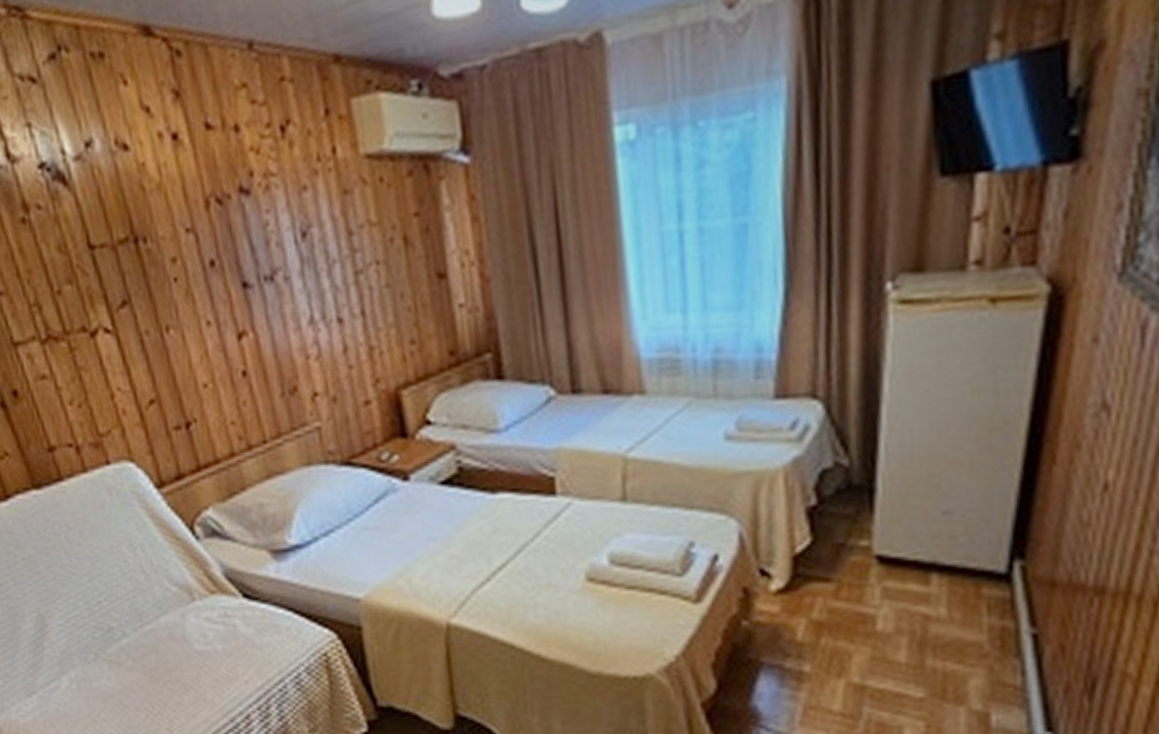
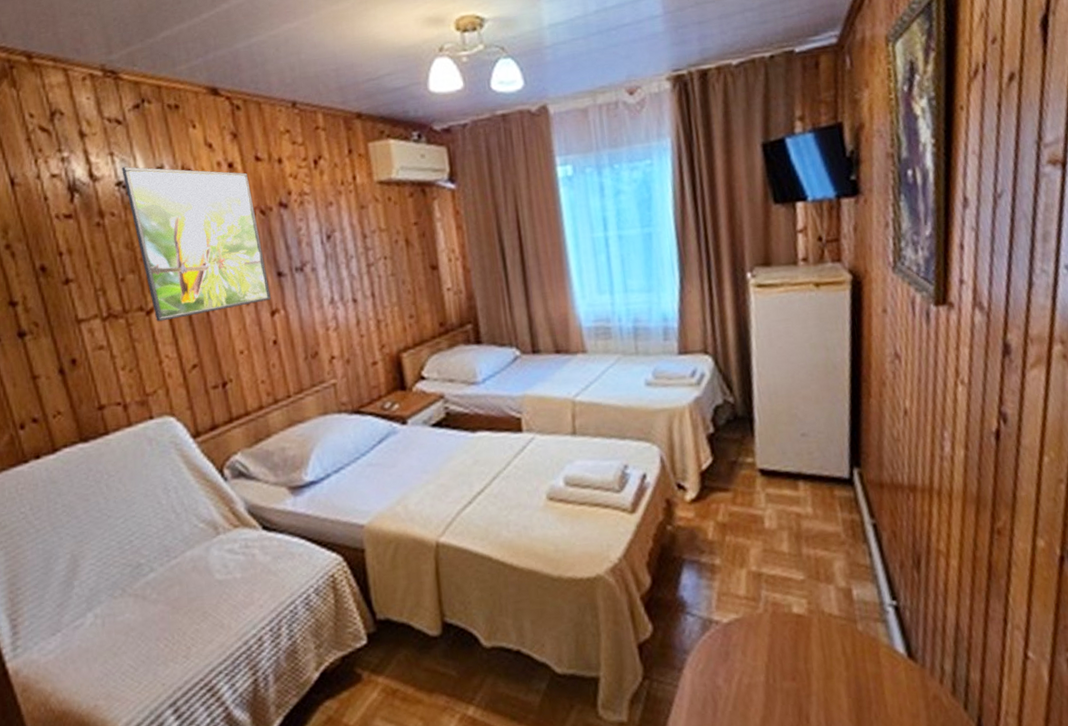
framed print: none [43,141,236,346] -> present [121,166,271,322]

